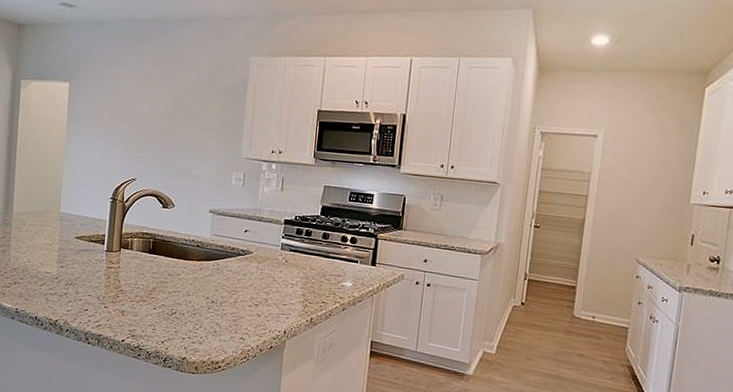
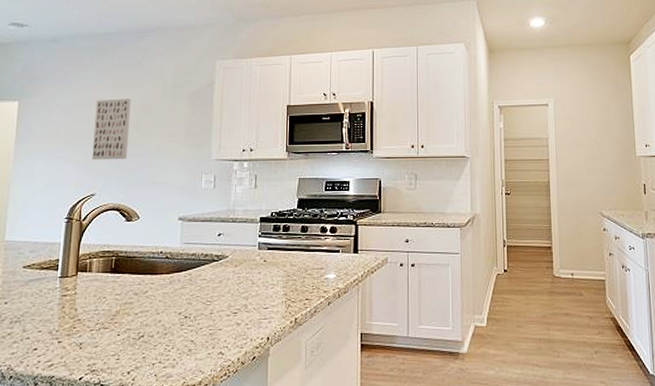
wall art: none [133,88,170,149] -> present [92,99,132,160]

